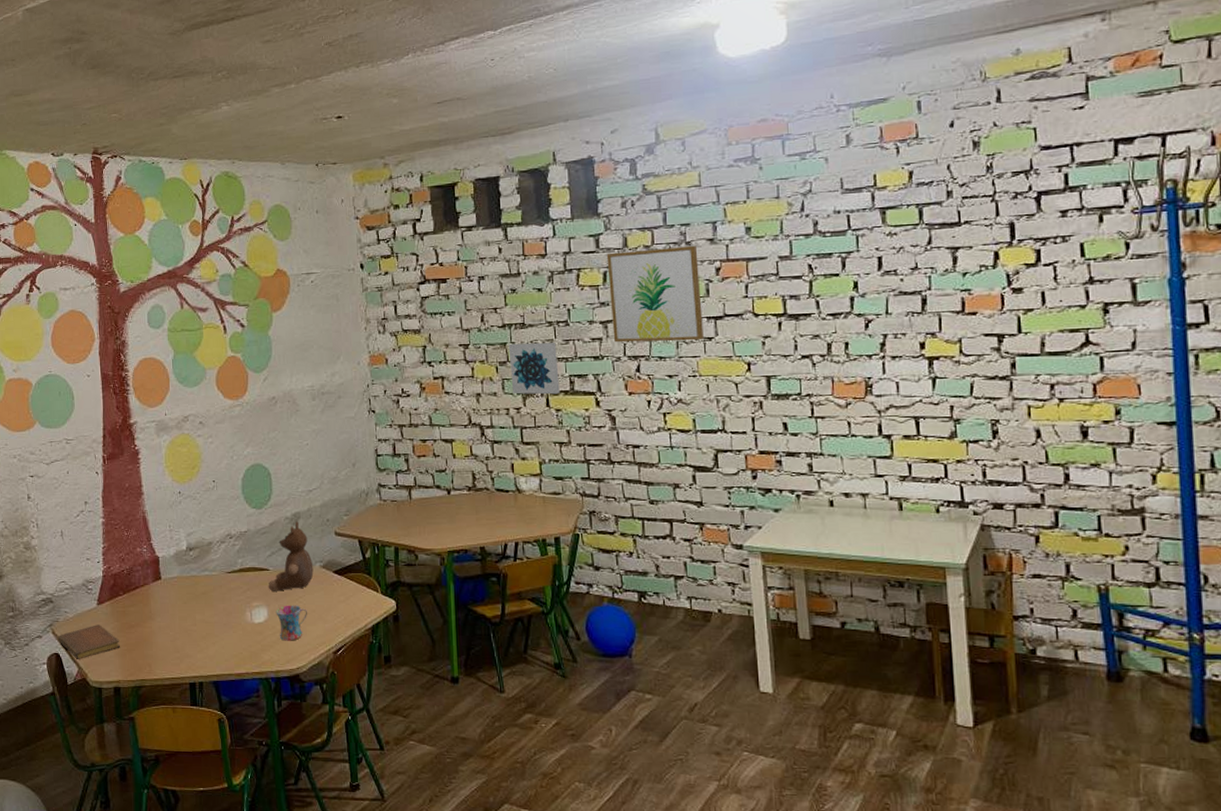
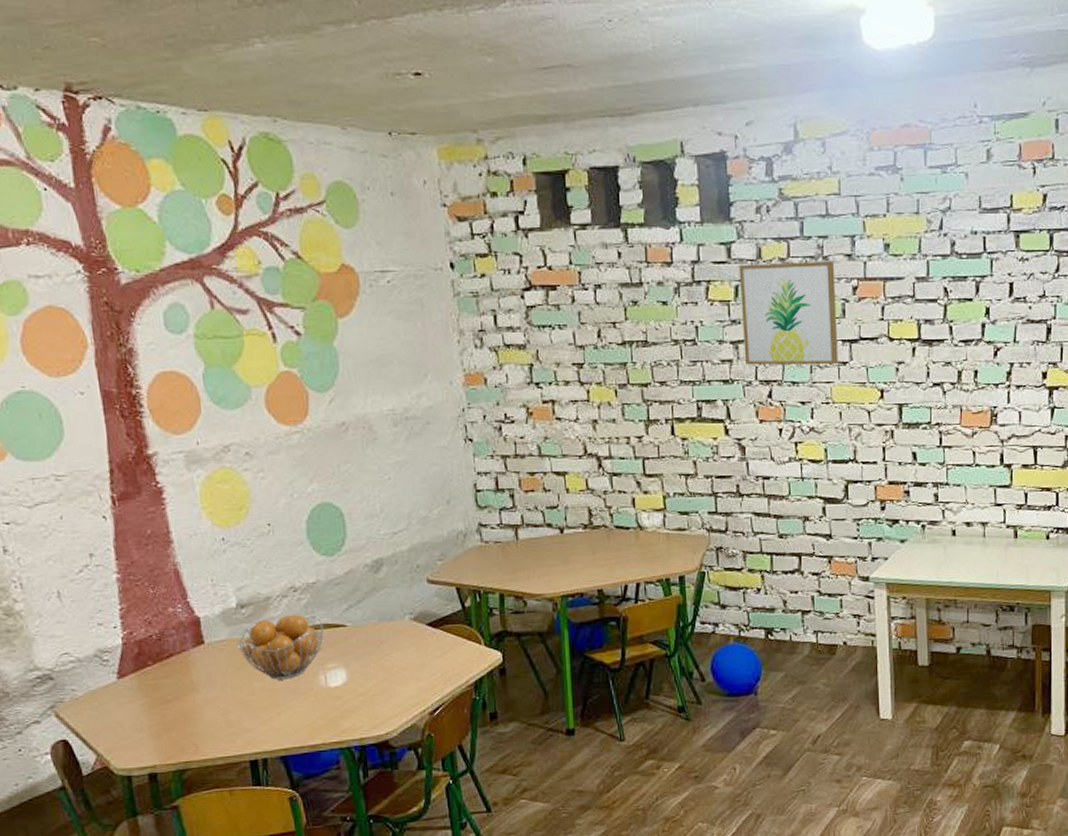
notebook: present [57,625,120,659] -> none [63,702,153,745]
fruit basket: none [185,558,252,614] -> present [236,614,325,680]
teddy bear: present [268,521,314,591] -> none [345,569,403,650]
mug: present [276,605,308,641] -> none [356,663,397,705]
wall art: present [508,342,560,395] -> none [629,363,686,422]

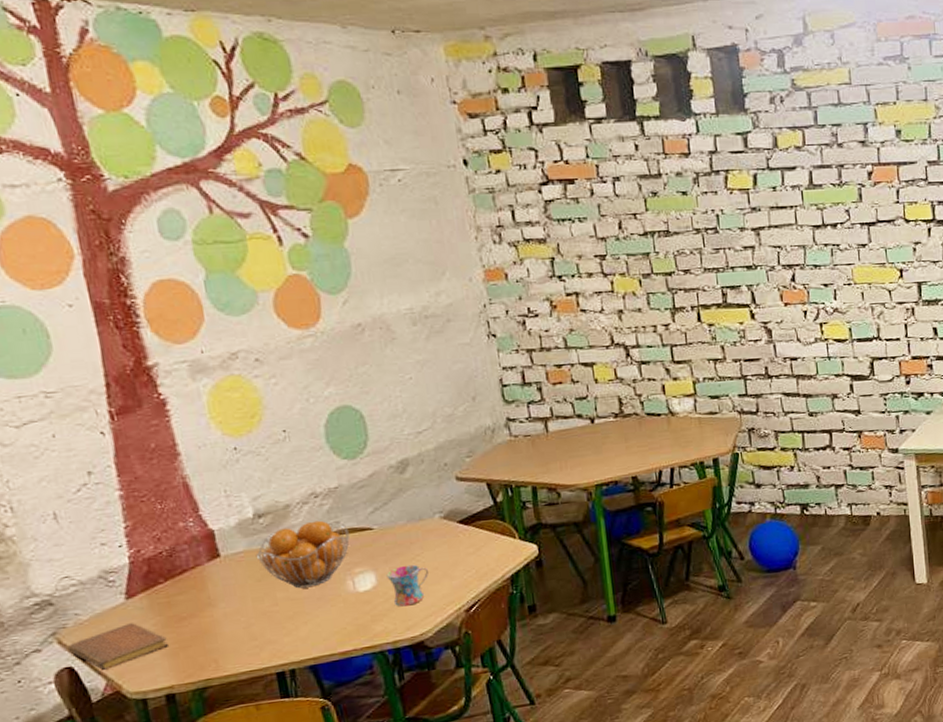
notebook: none [63,702,153,745] -> present [67,623,168,670]
mug: none [356,663,397,705] -> present [386,564,429,607]
wall art: present [738,260,838,365] -> none [756,147,858,251]

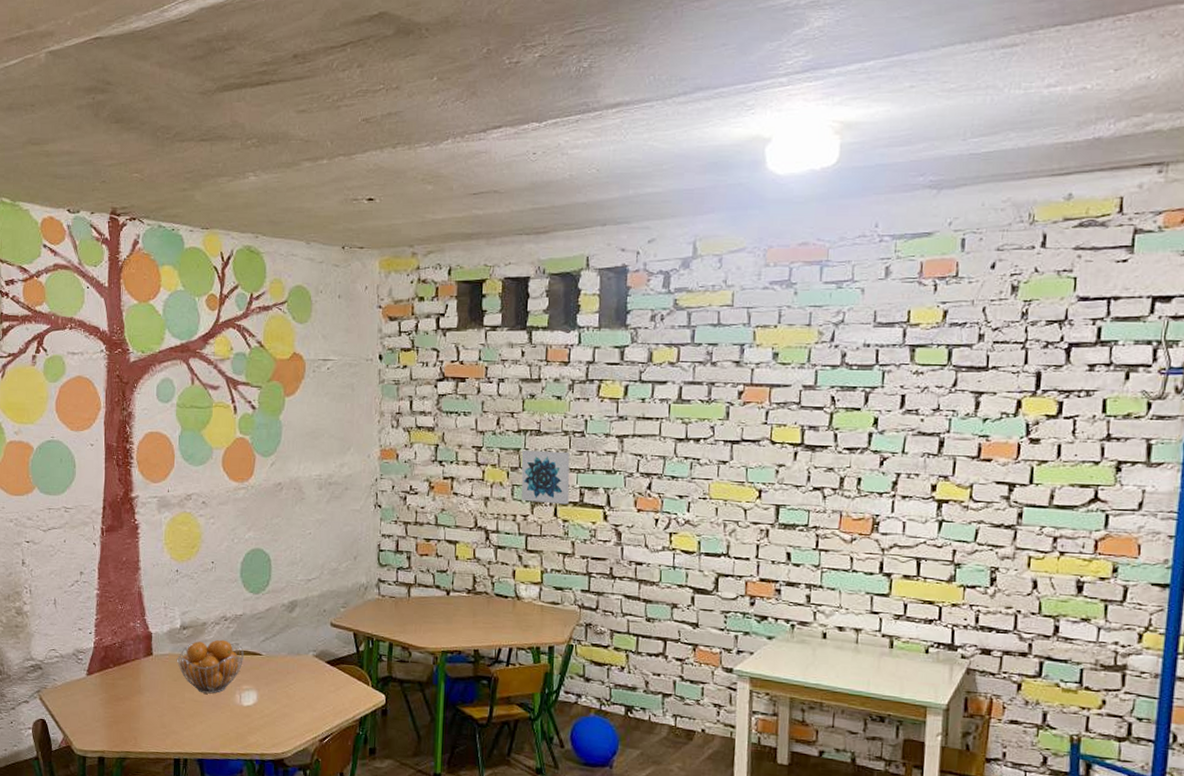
notebook: present [67,623,168,670] -> none [44,694,107,727]
mug: present [386,564,429,607] -> none [265,690,298,726]
wall art: none [651,251,712,309] -> present [521,449,570,505]

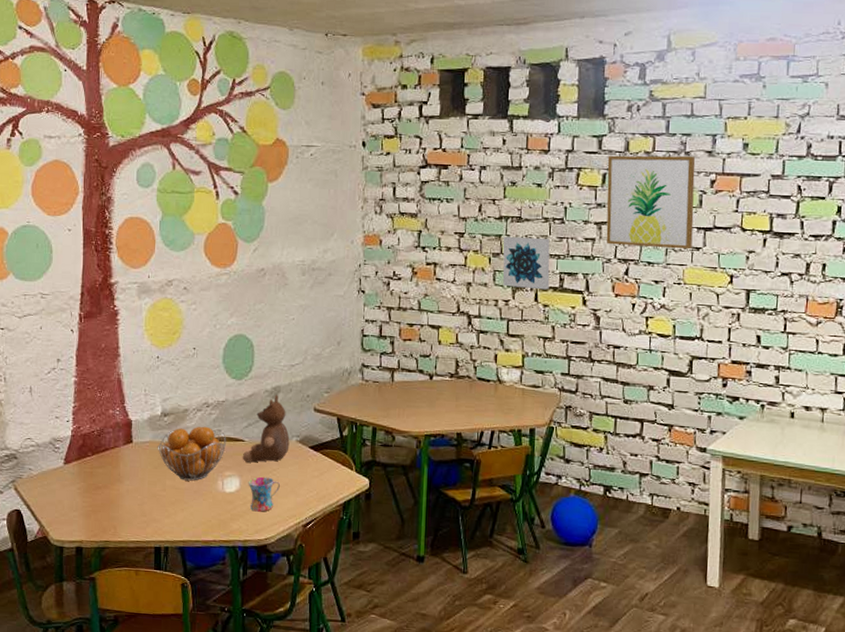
teddy bear: none [259,609,307,677] -> present [242,395,290,463]
mug: none [265,690,298,726] -> present [248,476,281,512]
wall art: none [628,366,722,463] -> present [606,155,696,250]

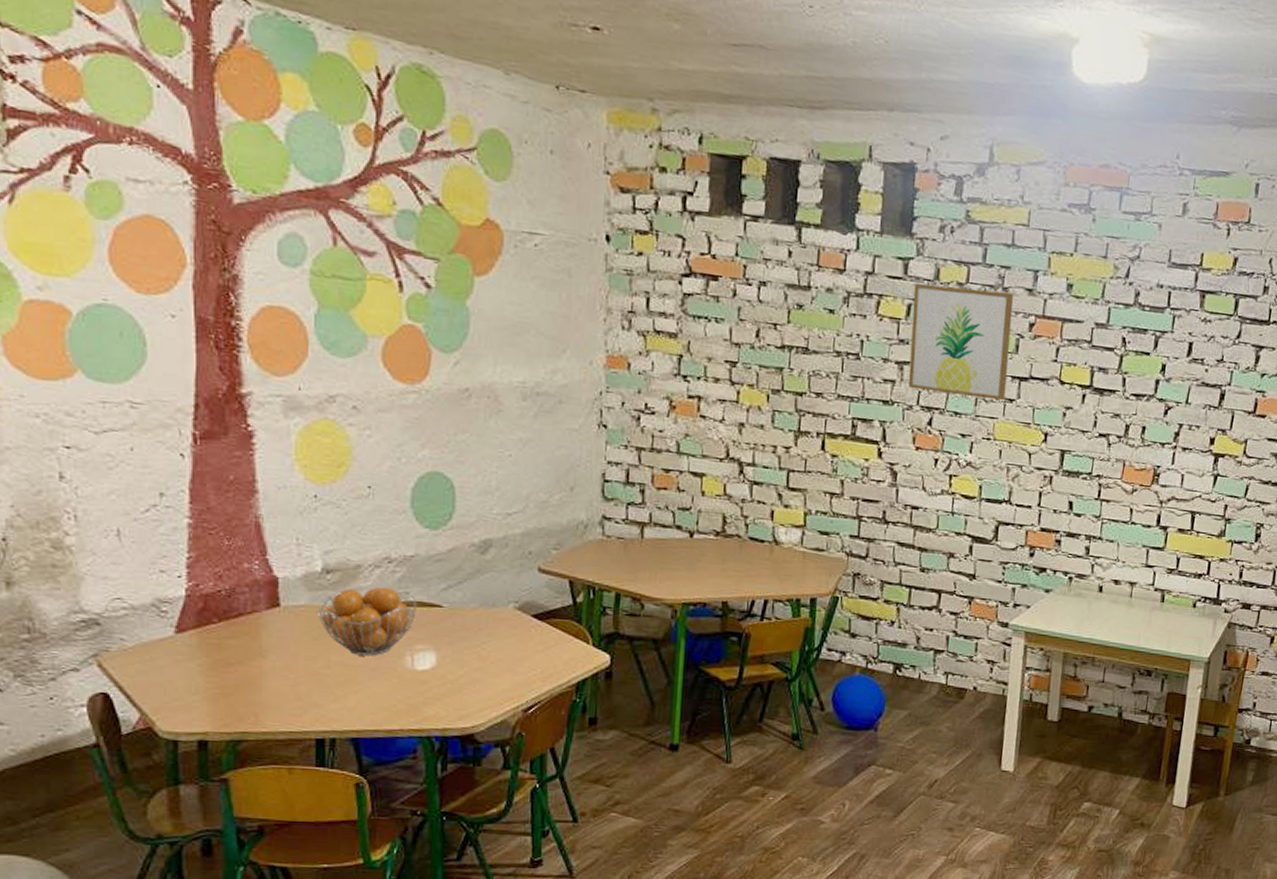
teddy bear: present [242,395,290,463] -> none [439,550,505,634]
mug: present [248,476,281,512] -> none [448,651,493,695]
wall art: present [502,236,550,290] -> none [783,369,842,438]

